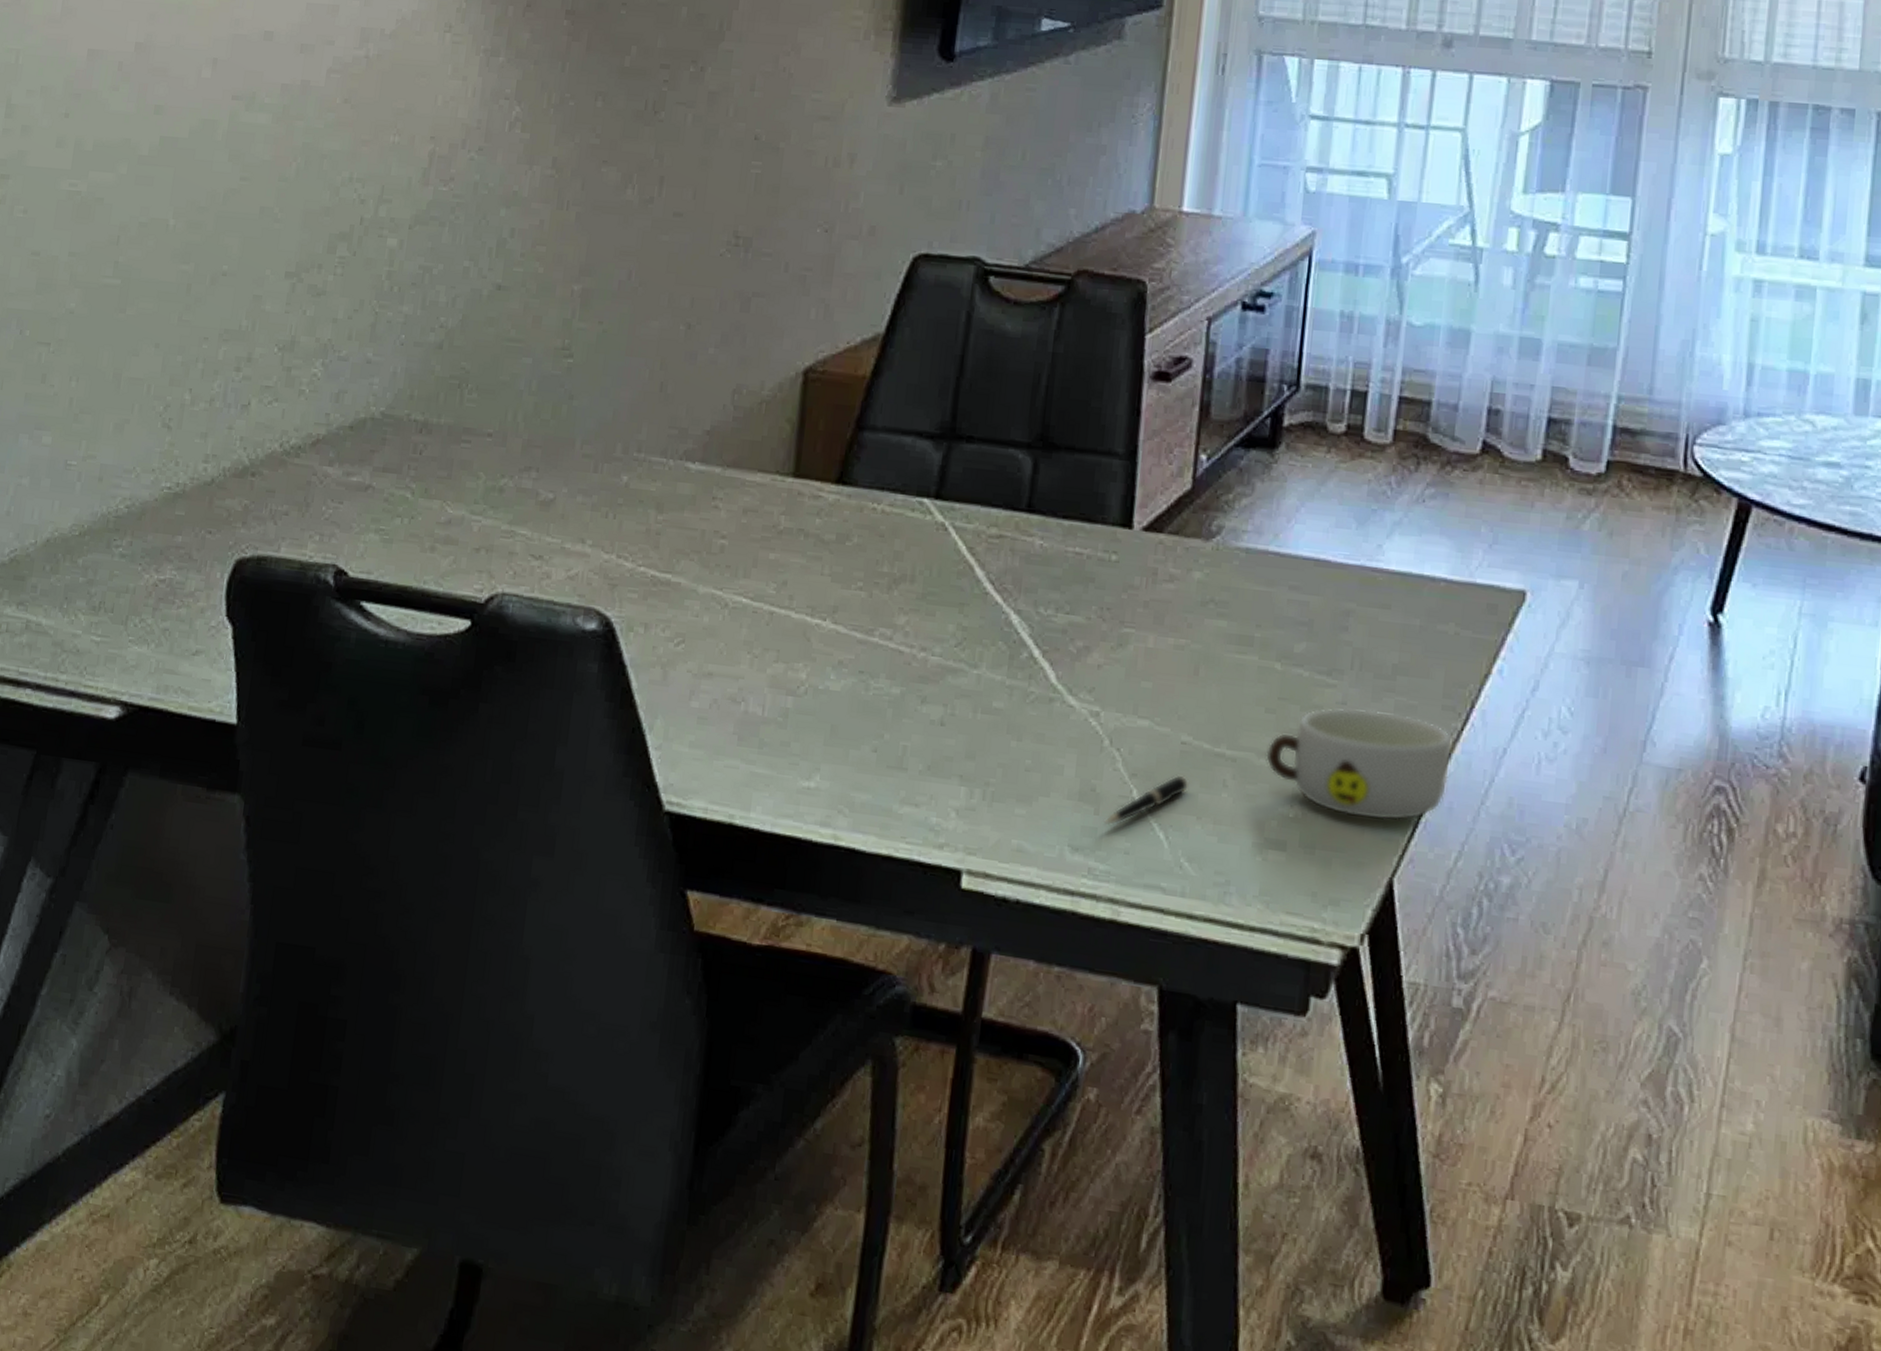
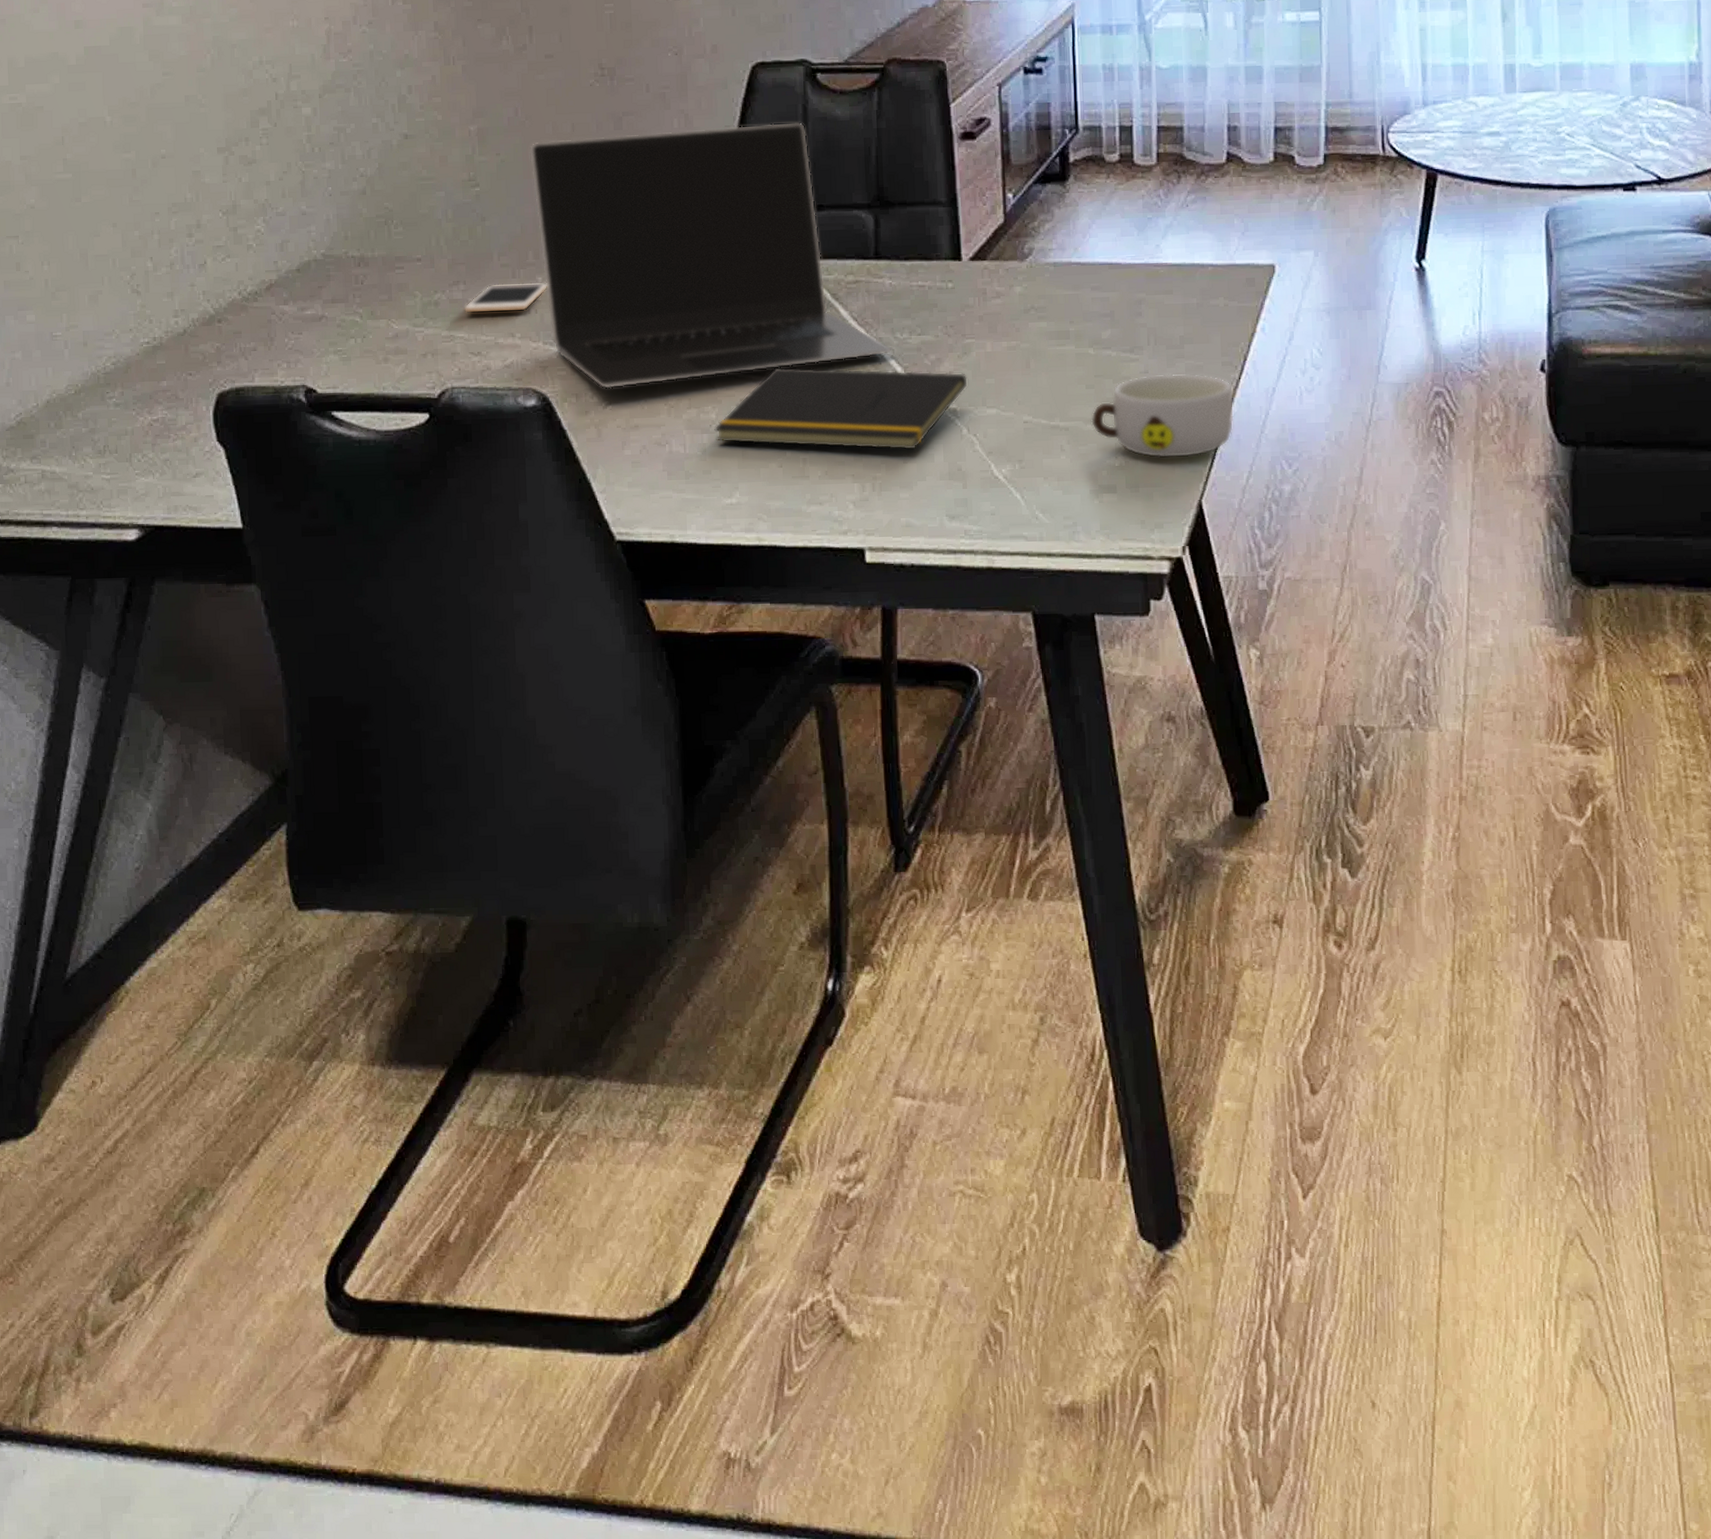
cell phone: none [531,476,633,514] -> present [463,282,547,314]
laptop: none [627,313,1032,633] -> present [529,121,892,389]
notepad: none [802,627,1119,755] -> present [714,366,967,450]
pen: present [1104,774,1190,826] -> none [972,447,1035,495]

